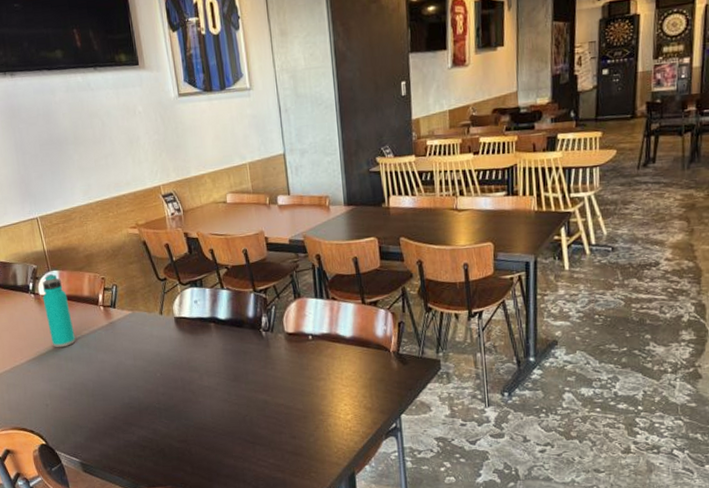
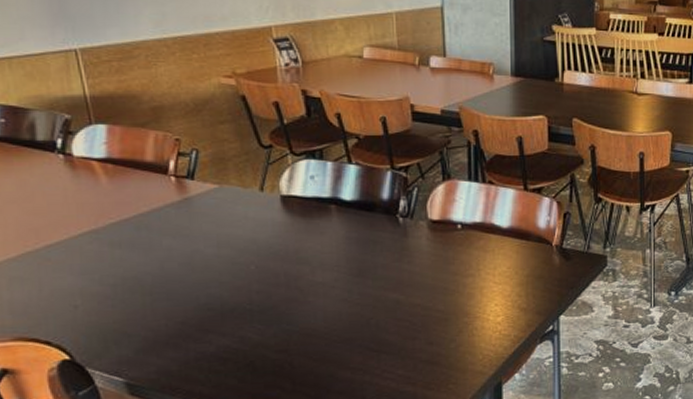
water bottle: present [42,274,76,348] -> none [78,129,128,229]

